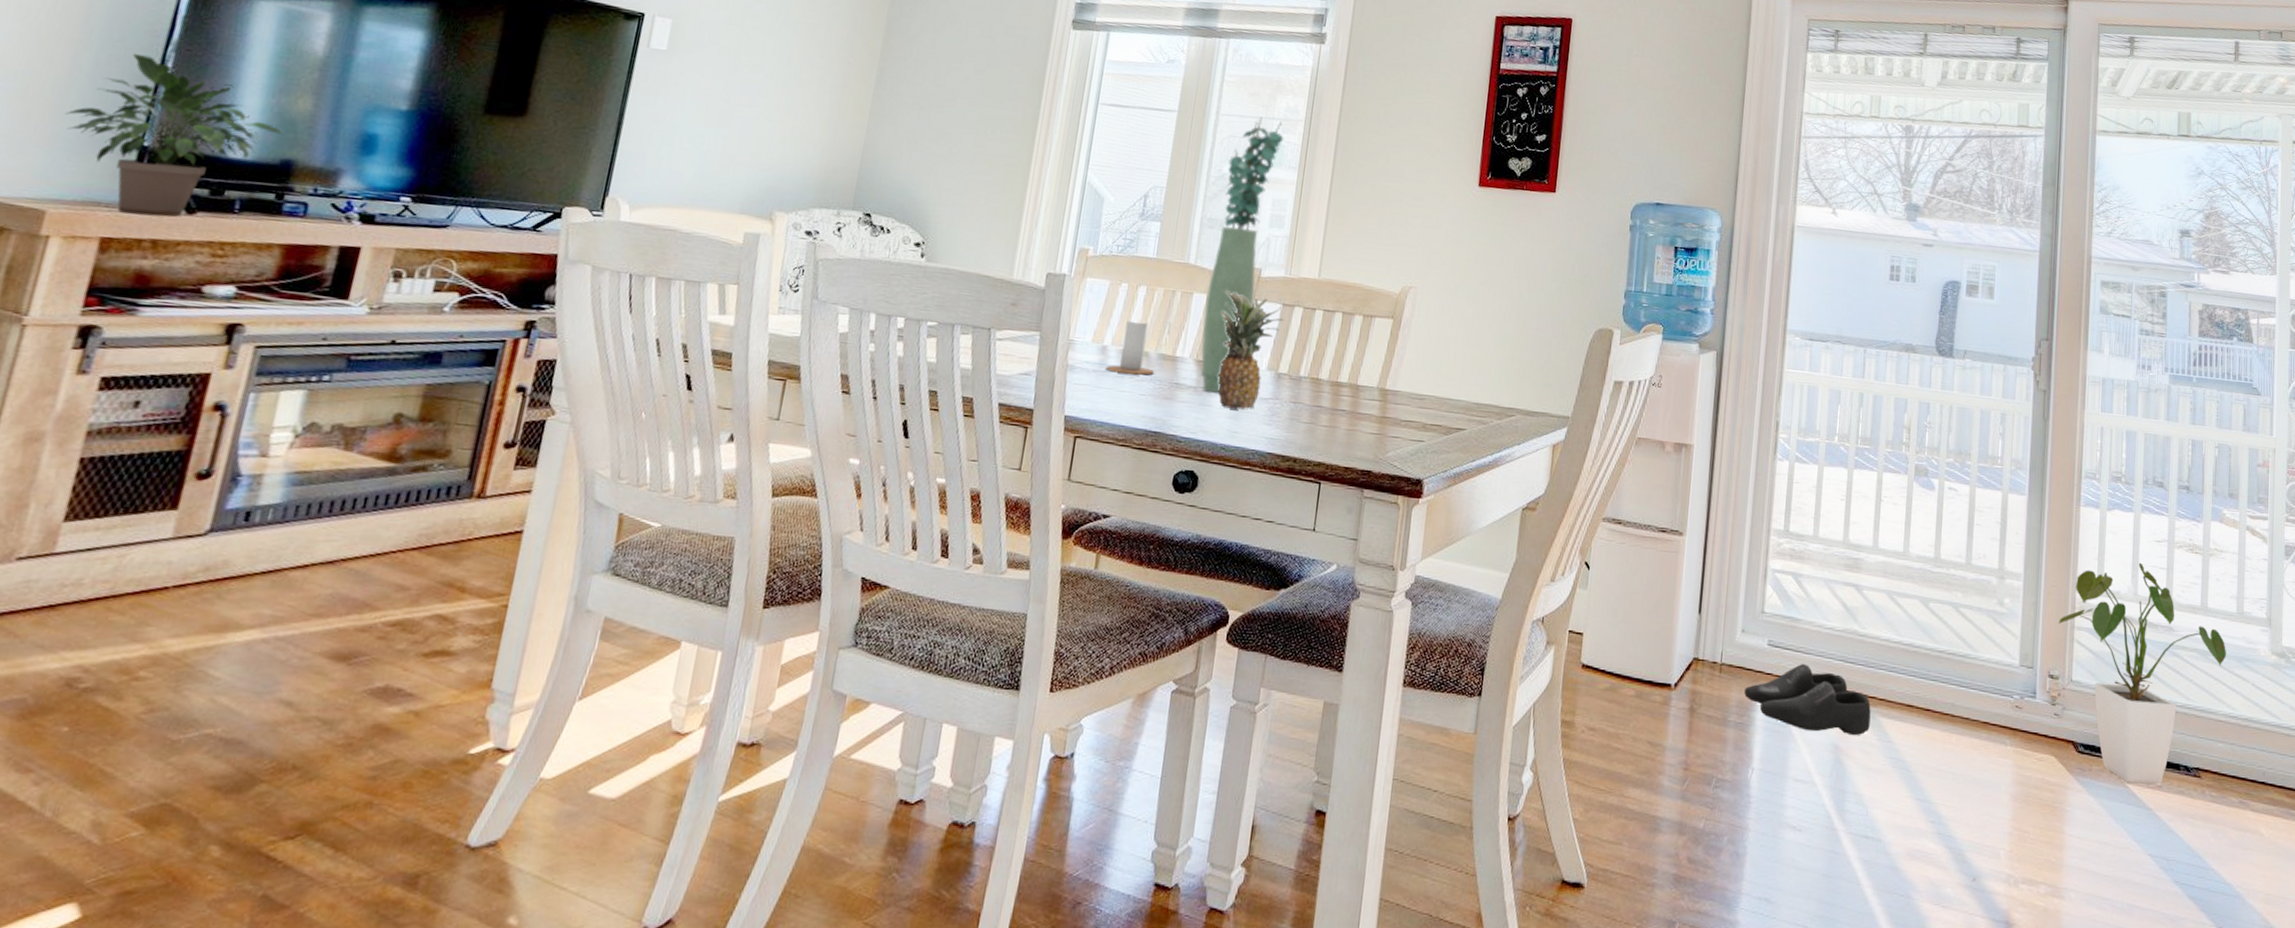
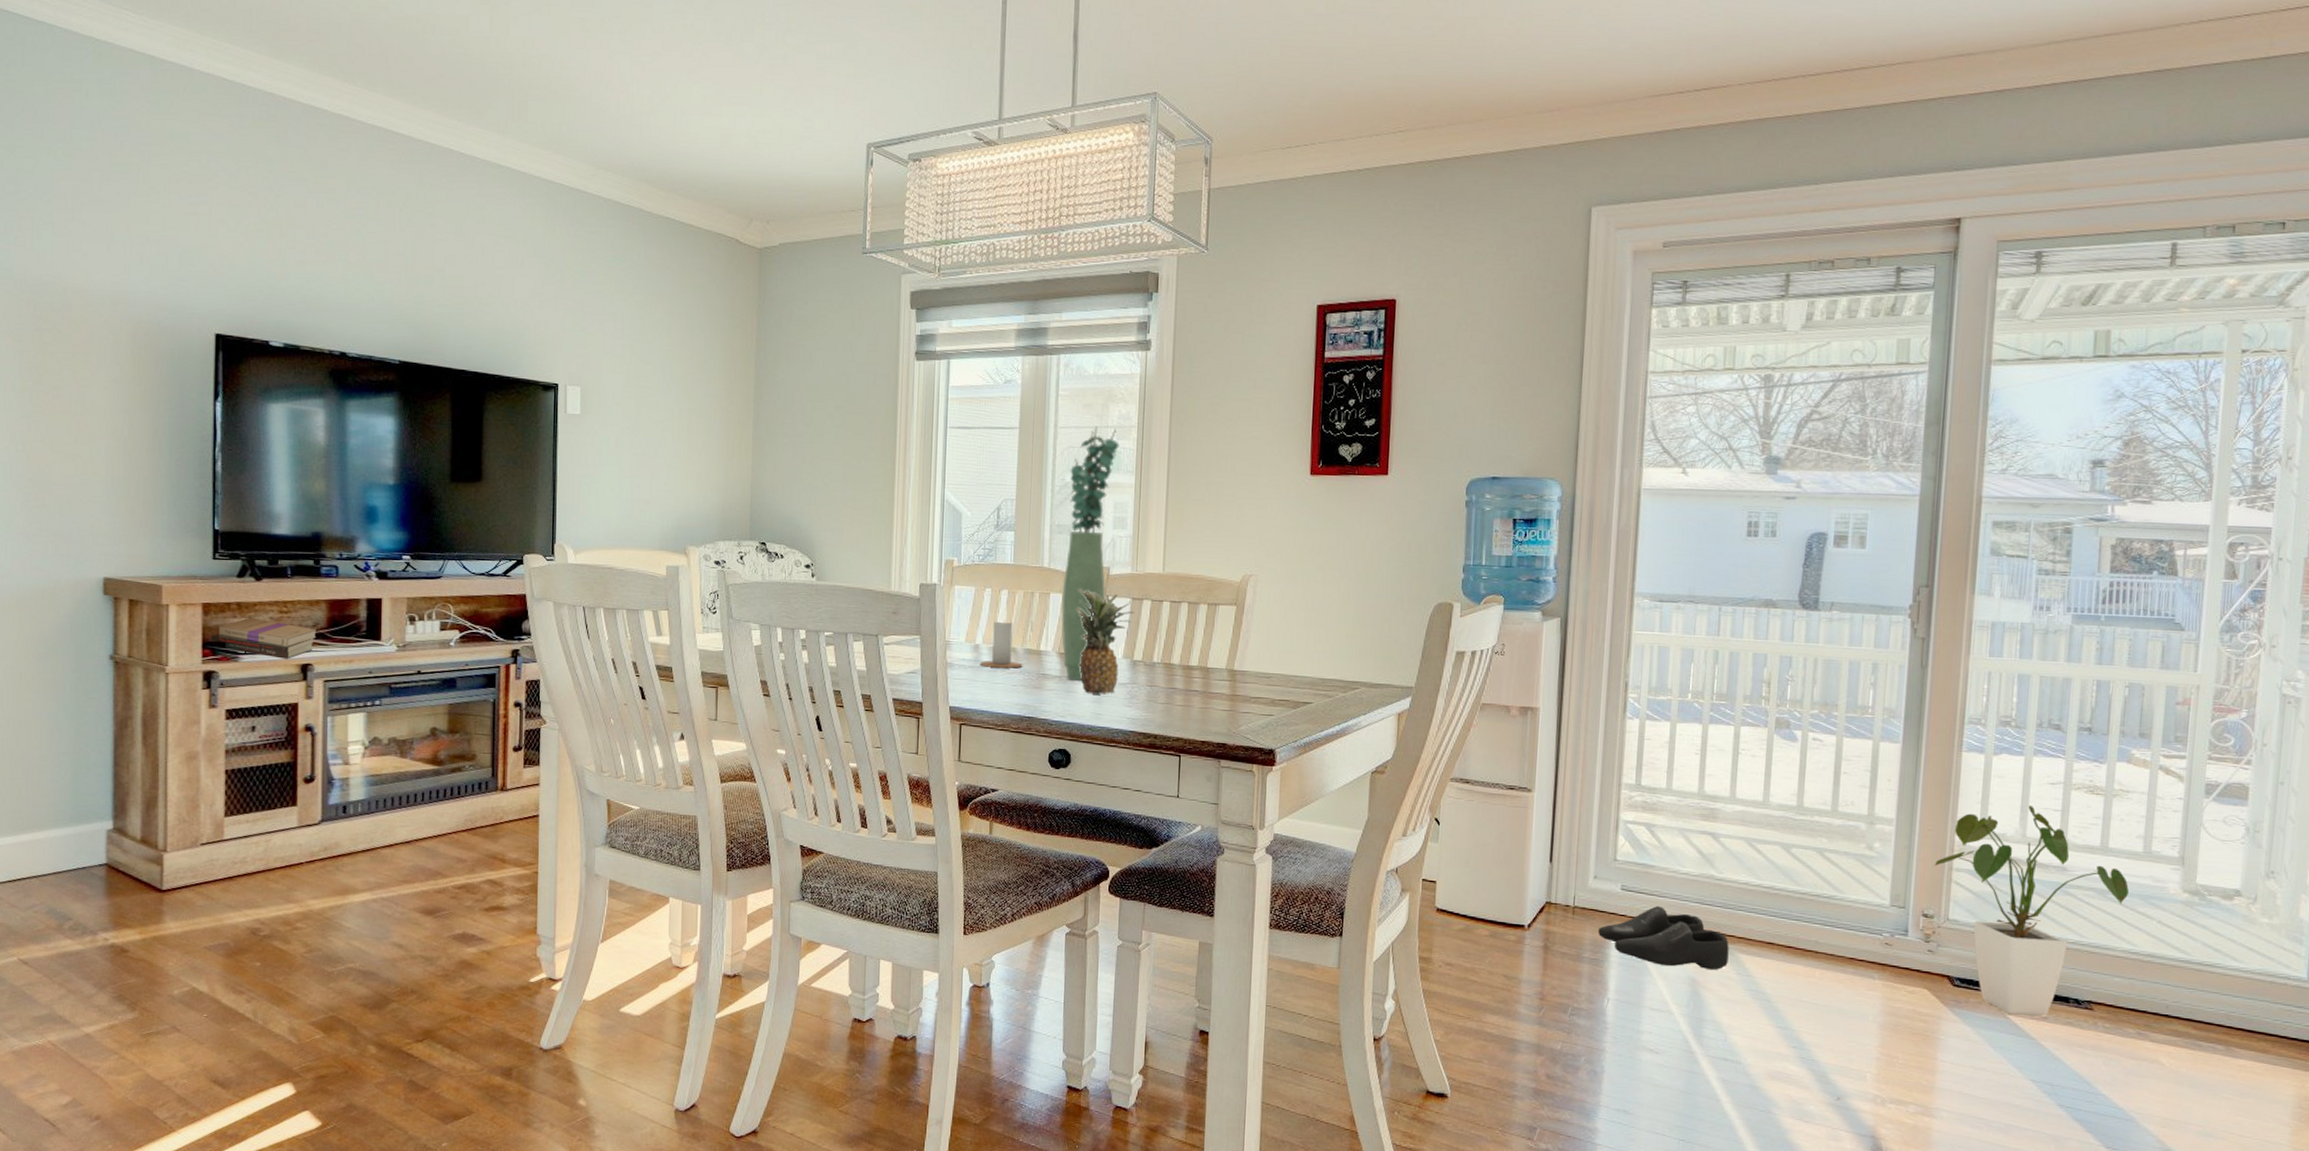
potted plant: present [66,53,284,218] -> none [158,456,310,585]
books: none [102,260,260,317] -> present [211,617,317,660]

